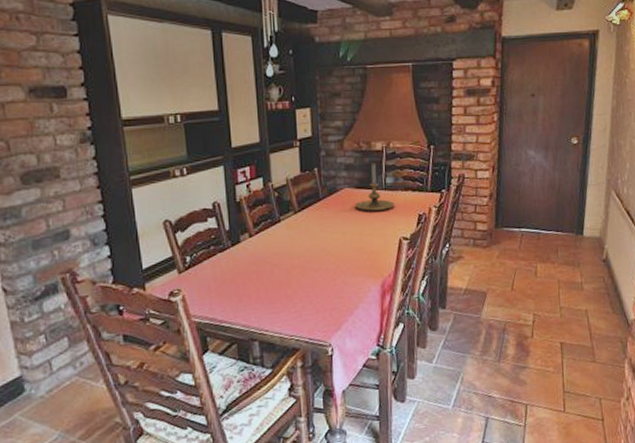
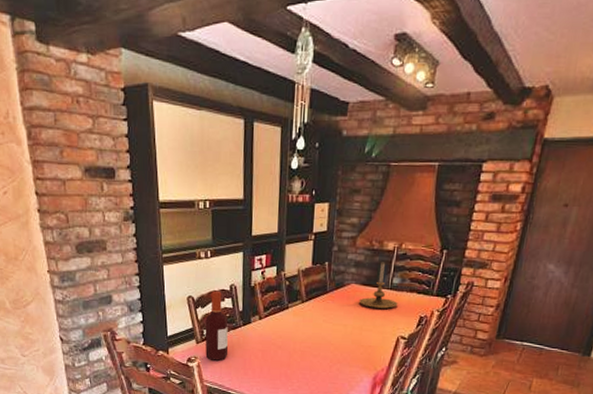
bottle: none [187,210,218,291] -> present [205,290,228,361]

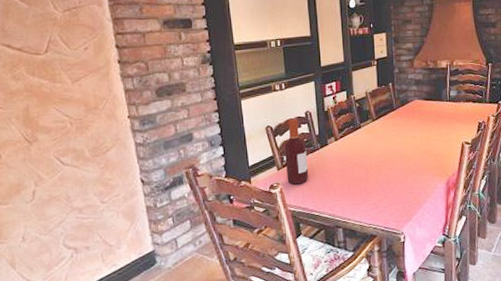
candle holder: present [358,262,398,309] -> none [423,78,458,119]

